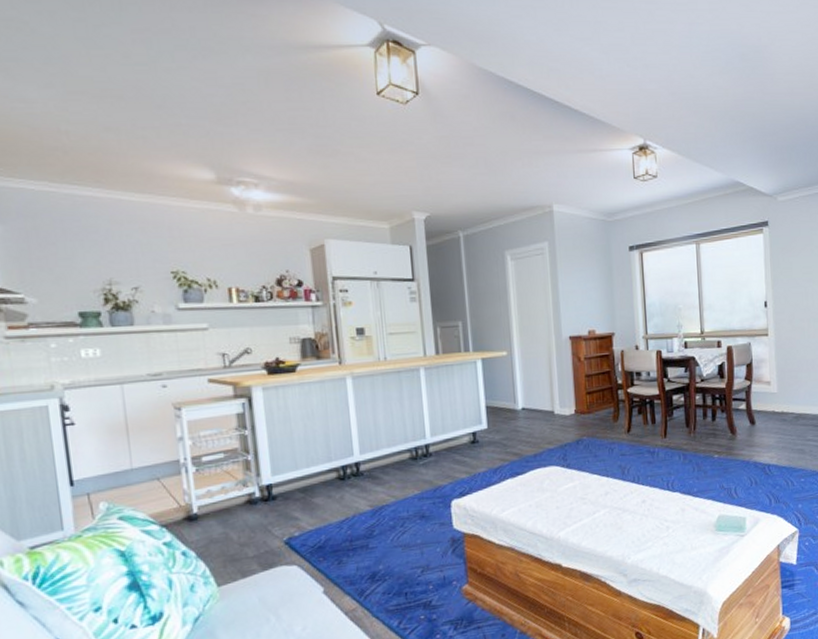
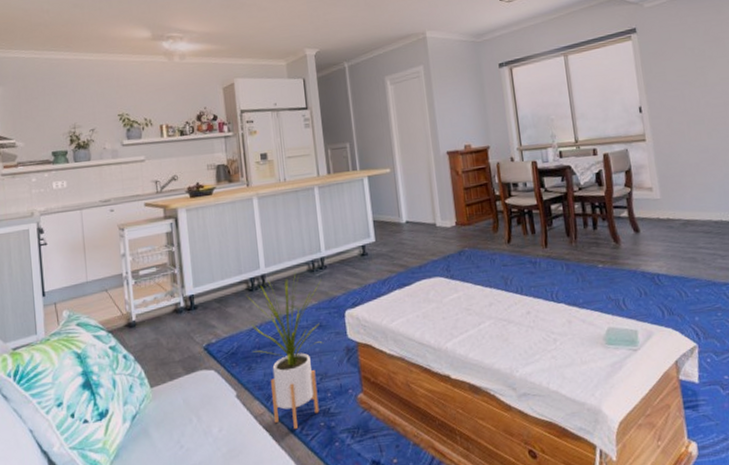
house plant: none [336,457,427,625] -> present [246,270,324,430]

